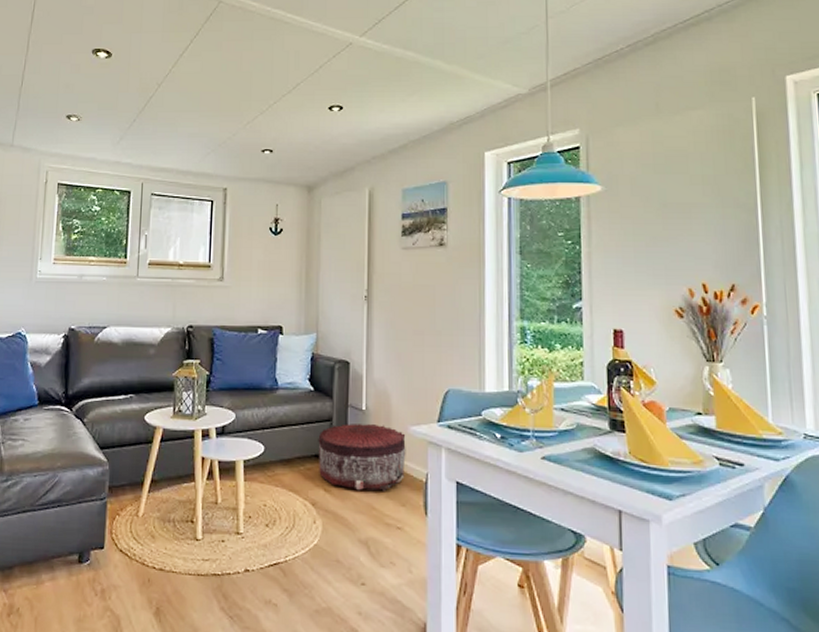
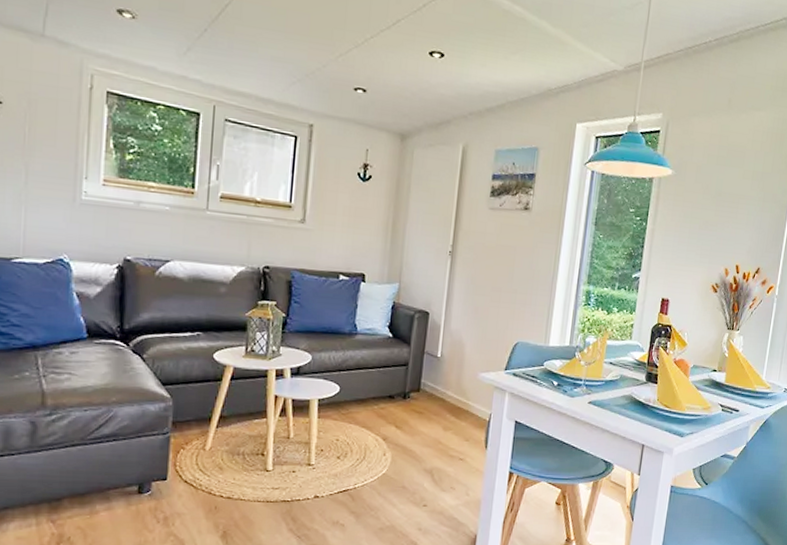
pouf: present [318,424,406,492] -> none [392,368,475,429]

